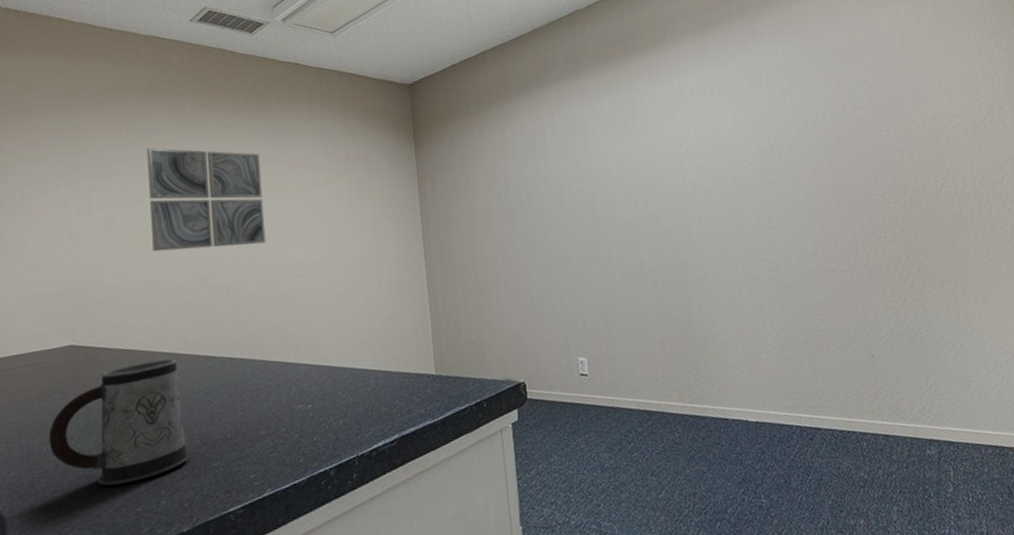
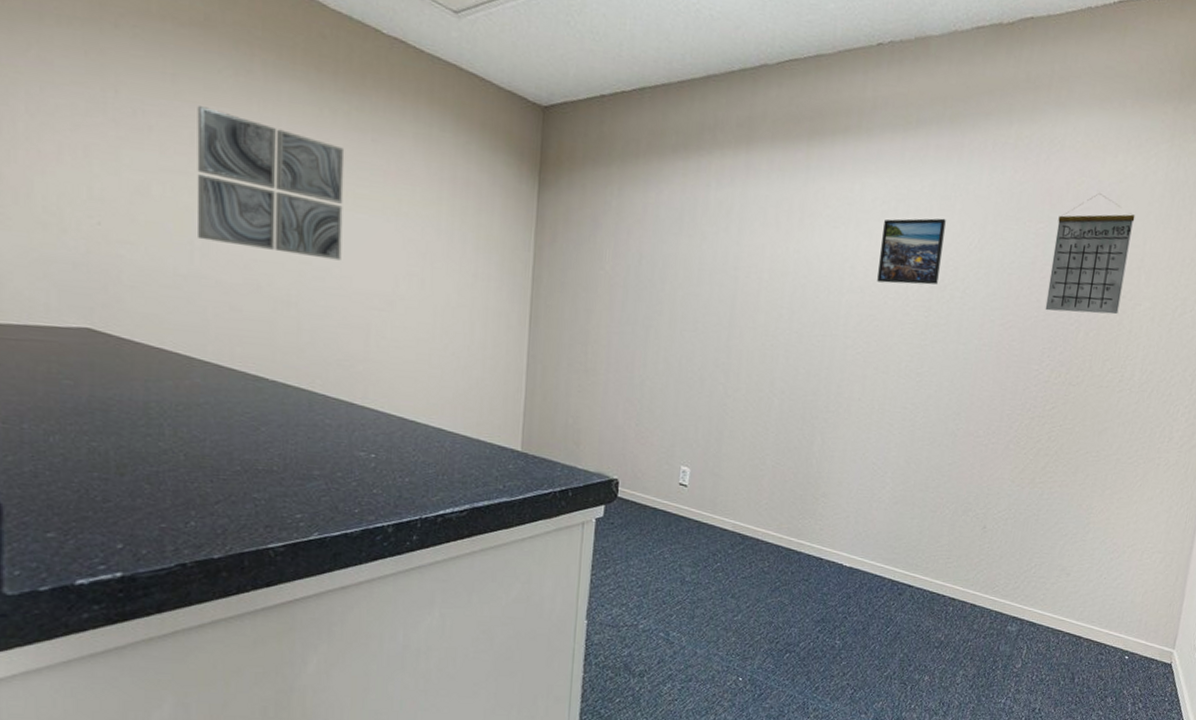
mug: present [48,359,191,486] -> none [56,366,228,496]
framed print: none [705,92,765,157] -> present [877,218,946,285]
calendar: none [853,40,933,147] -> present [1045,193,1136,315]

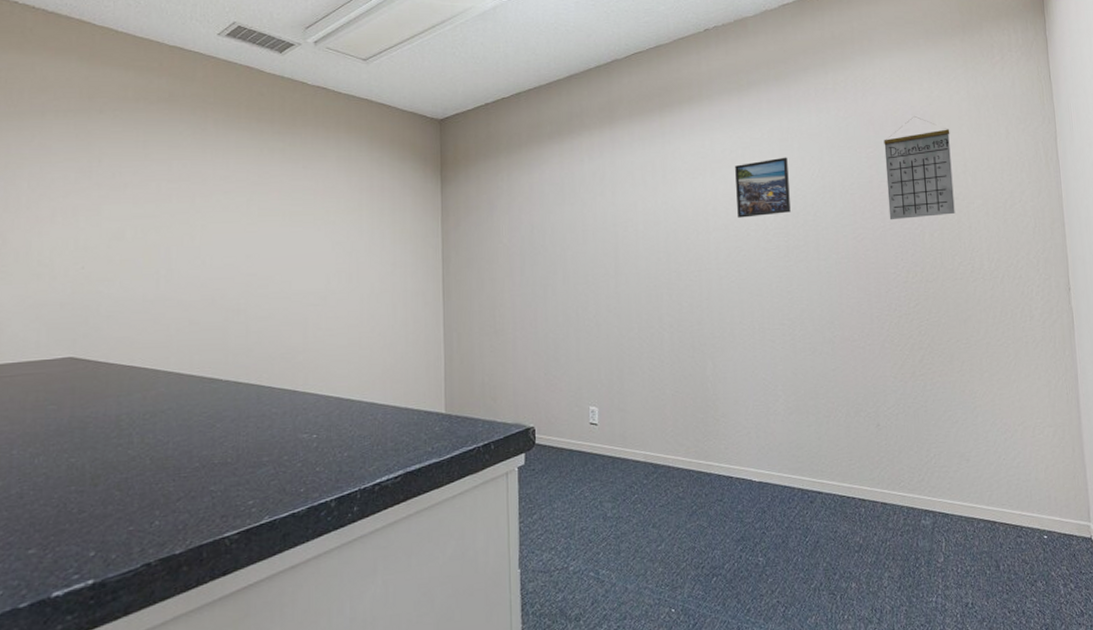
wall art: present [196,106,345,261] -> none [162,162,281,269]

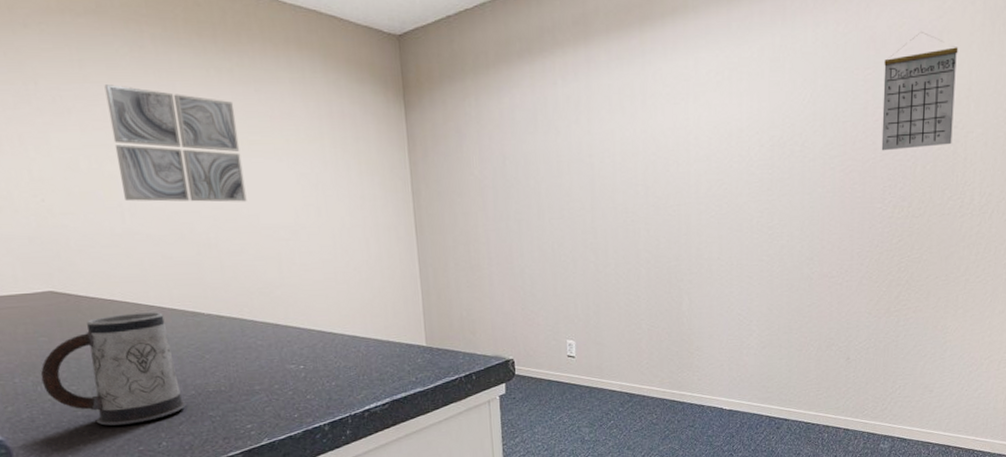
mug: none [41,379,188,503] -> present [40,312,187,426]
wall art: none [162,162,281,269] -> present [104,84,247,202]
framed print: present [735,157,791,218] -> none [720,79,778,148]

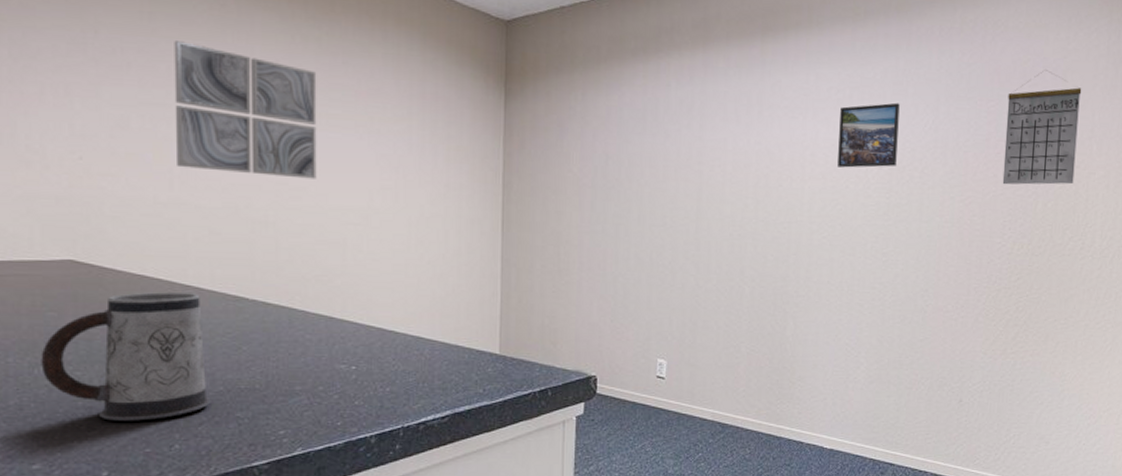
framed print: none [720,79,778,148] -> present [837,102,900,168]

